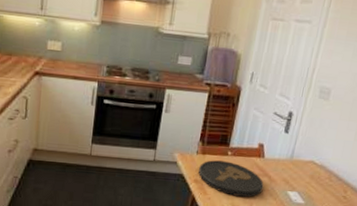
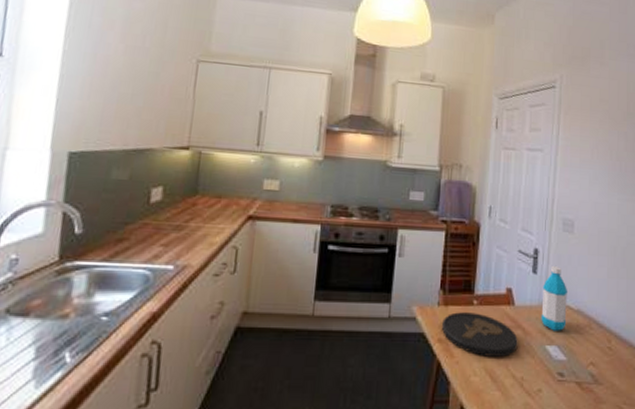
water bottle: none [286,128,315,181] -> present [541,266,567,331]

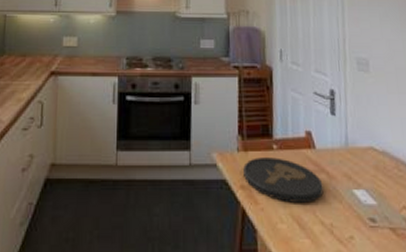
water bottle: present [541,266,567,331] -> none [343,107,373,174]

